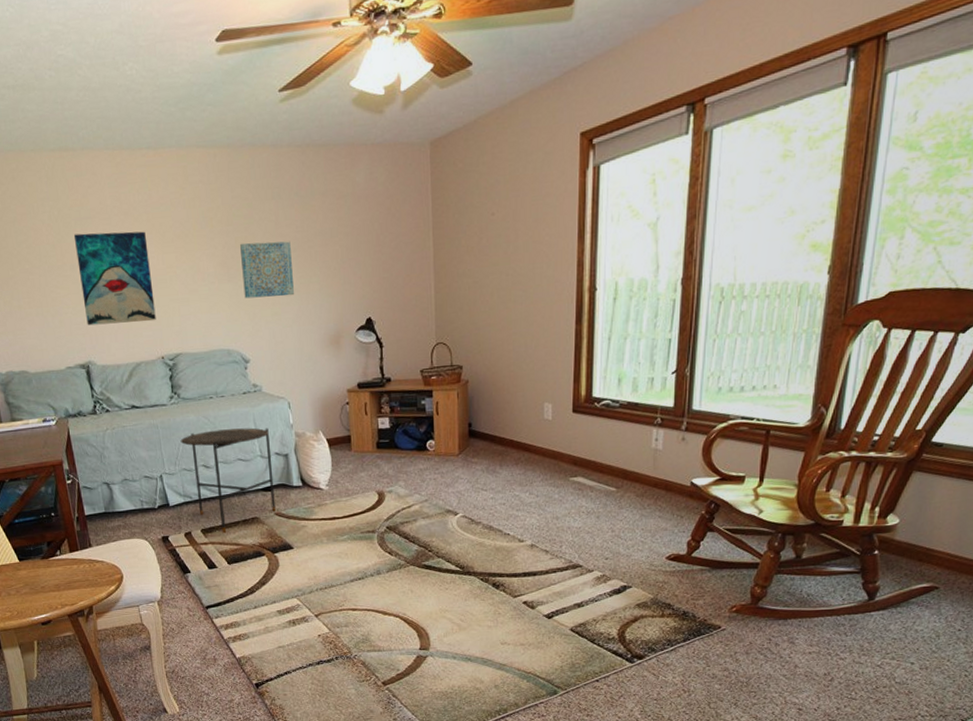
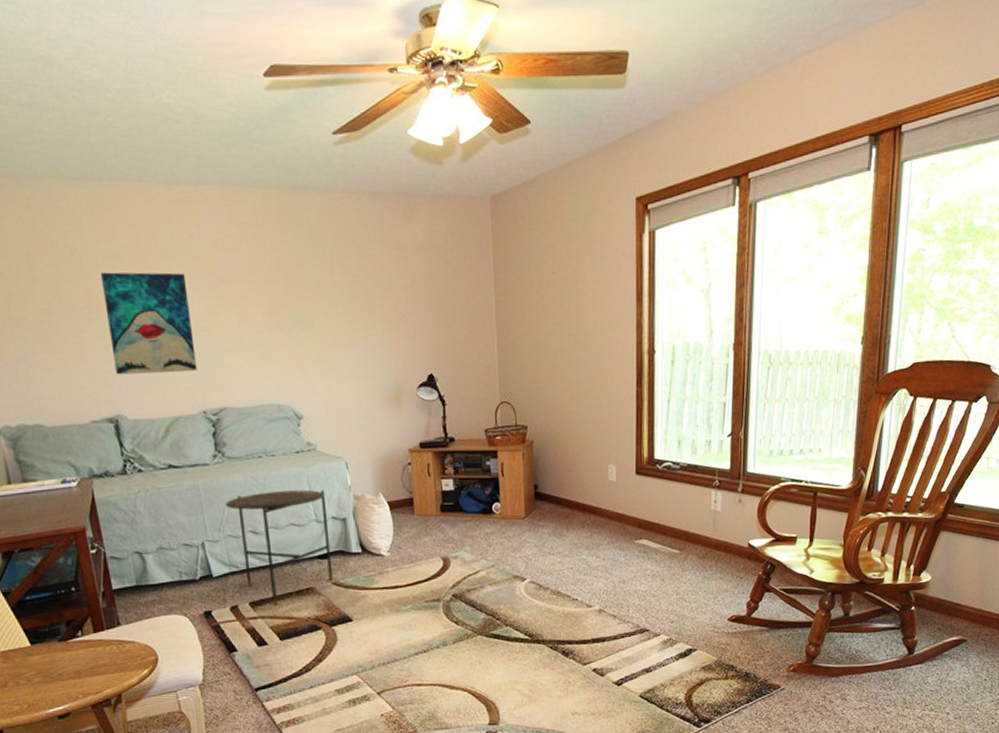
wall art: present [240,241,294,299] -> none [292,290,351,350]

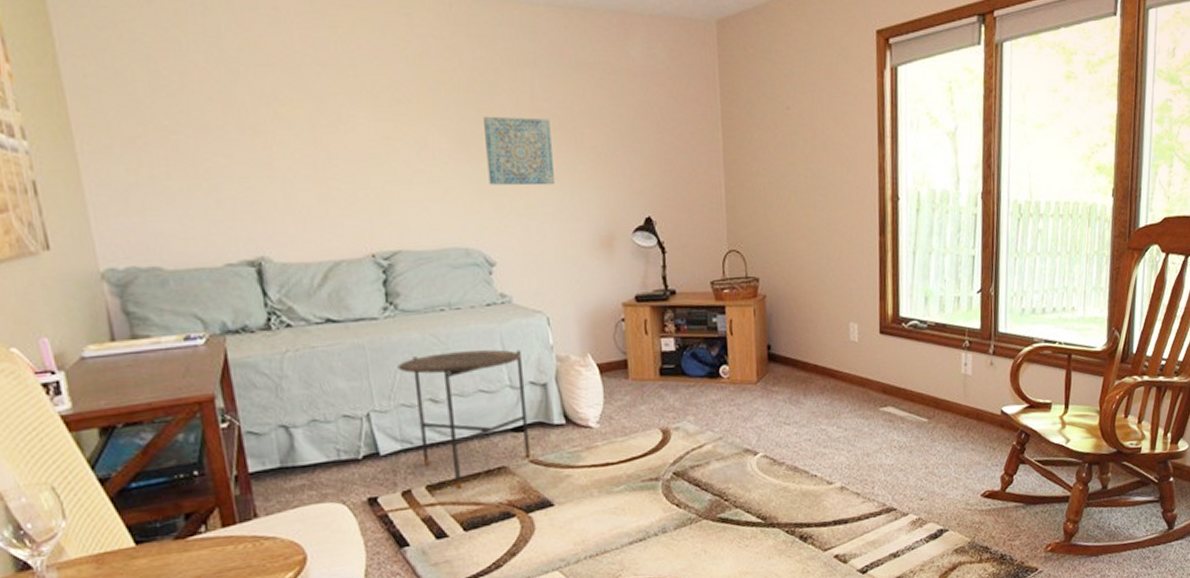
wall art: present [100,272,197,375] -> none [242,85,365,209]
wall art: none [292,290,351,350] -> present [484,116,554,186]

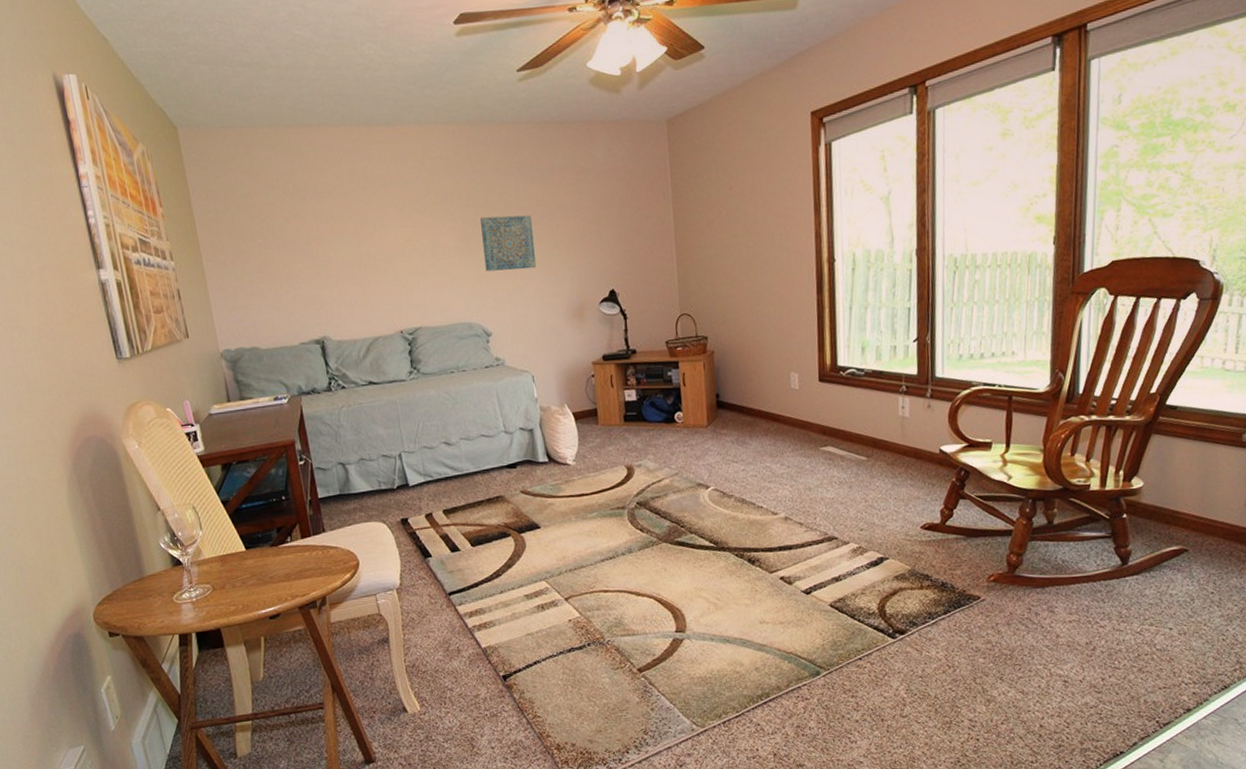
side table: present [397,349,531,491] -> none [420,402,521,514]

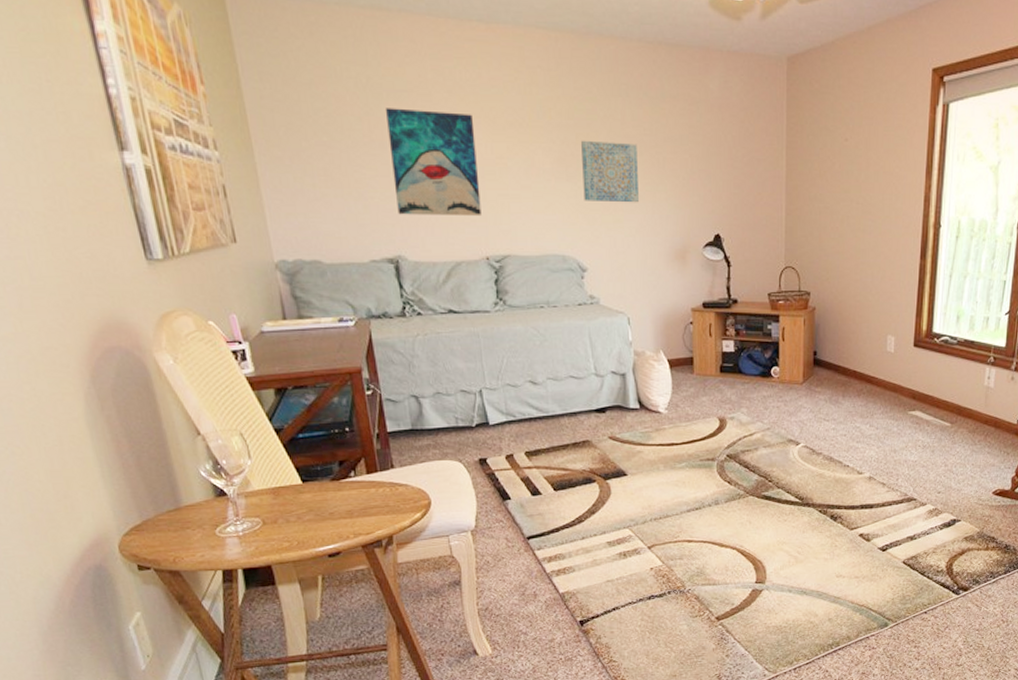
wall art: none [309,205,395,300] -> present [385,108,482,217]

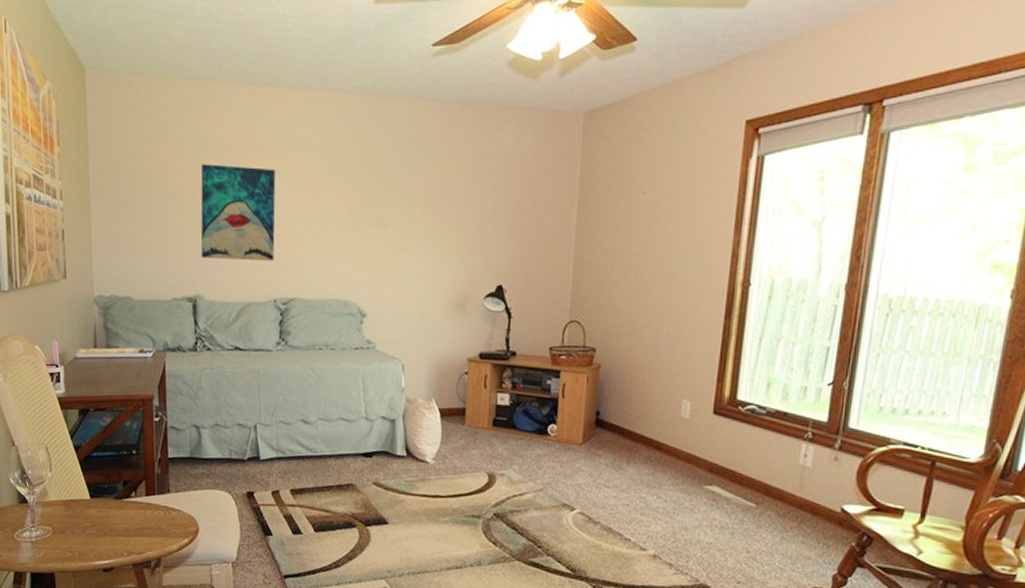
wall art: present [581,140,639,203] -> none [370,192,425,253]

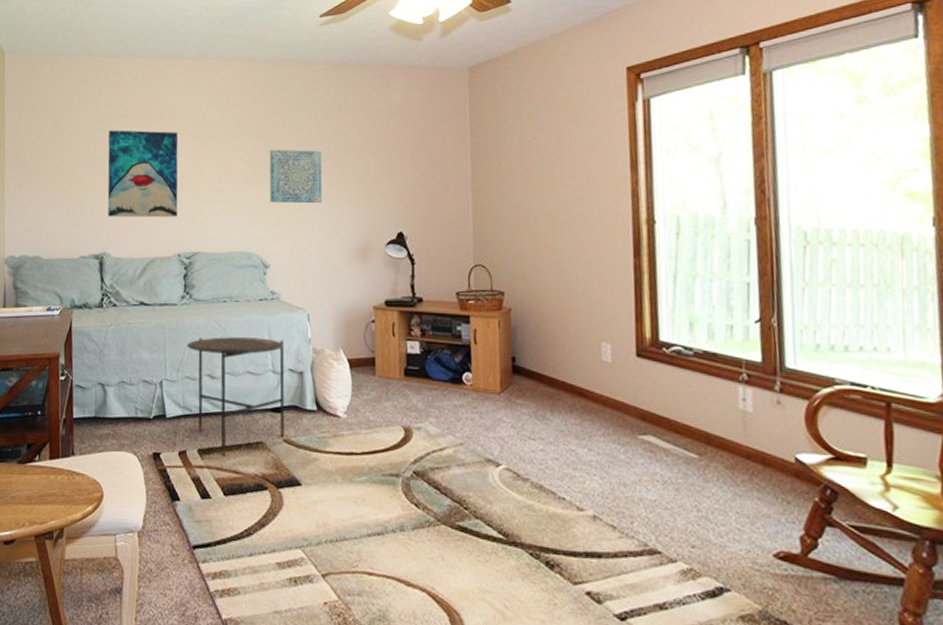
side table: none [281,384,377,498] -> present [186,337,285,458]
wall art: none [370,192,425,253] -> present [270,149,322,204]

